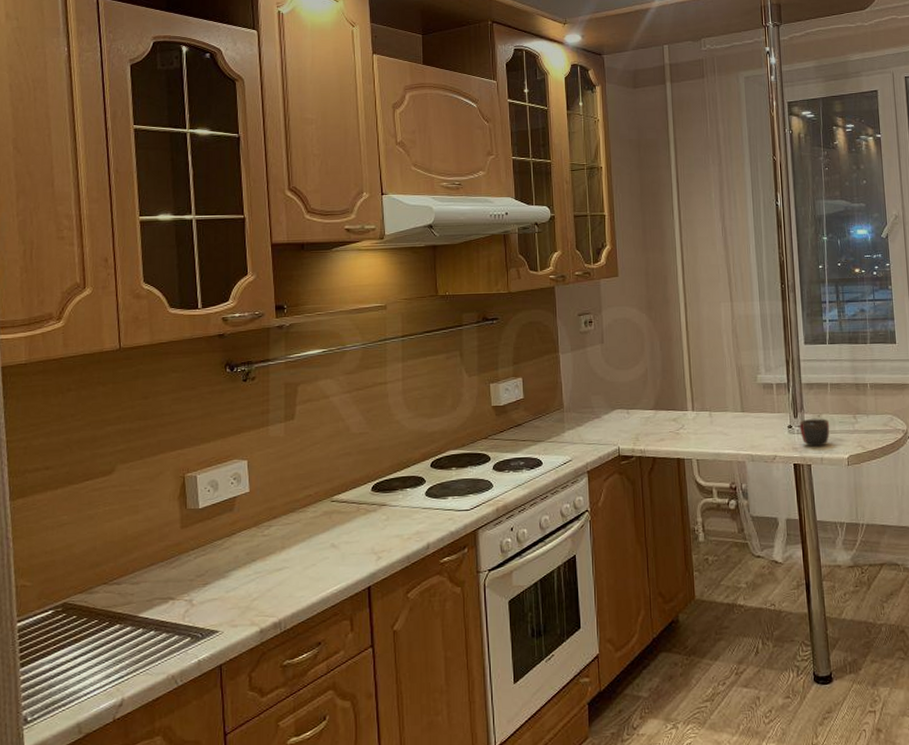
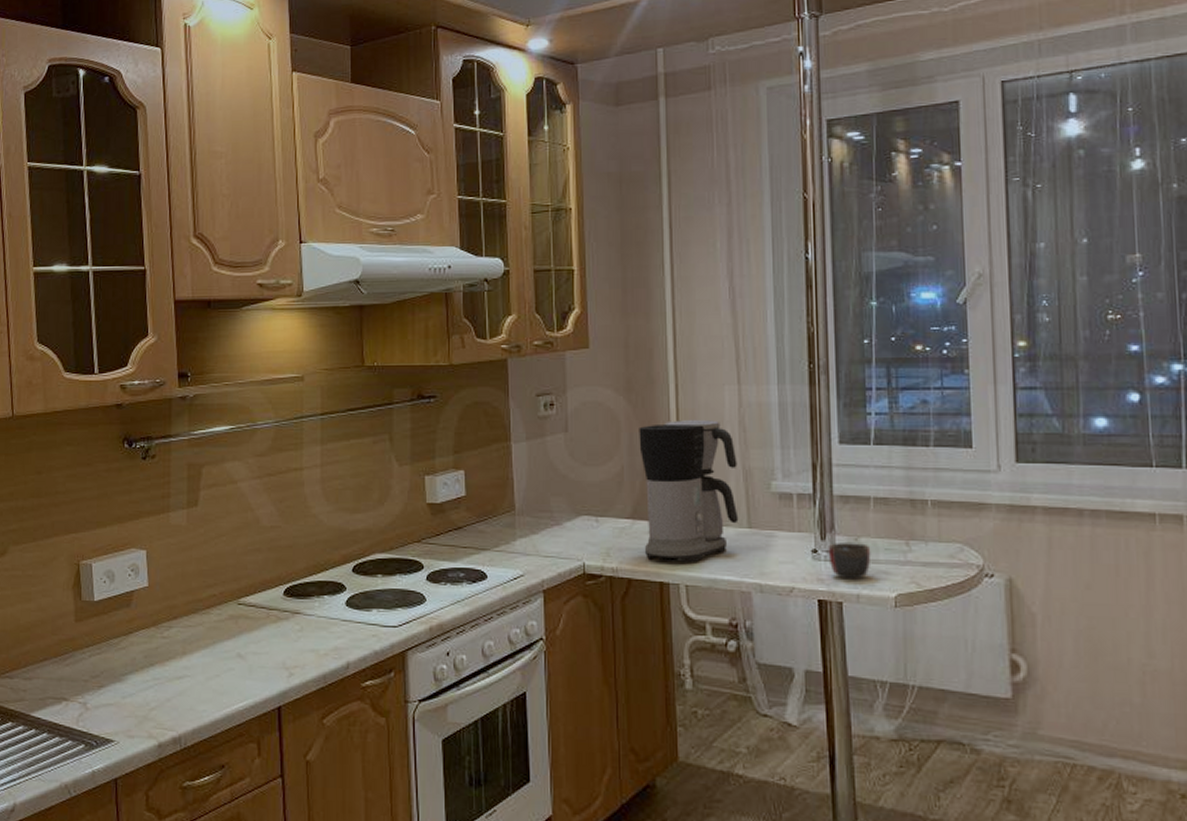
coffee maker: none [658,330,735,442] -> present [639,420,739,563]

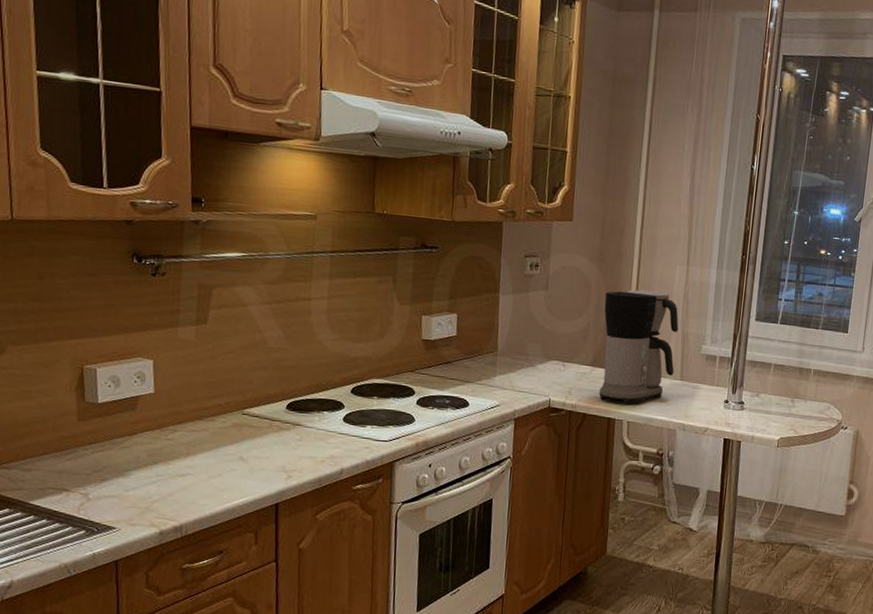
mug: present [828,543,871,580] -> none [735,396,767,425]

